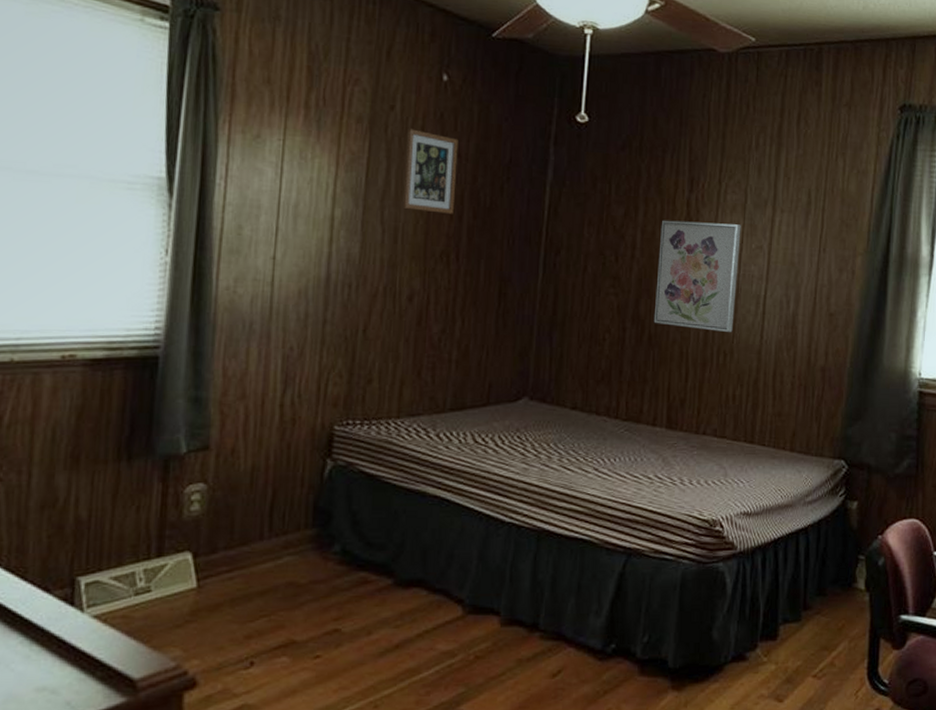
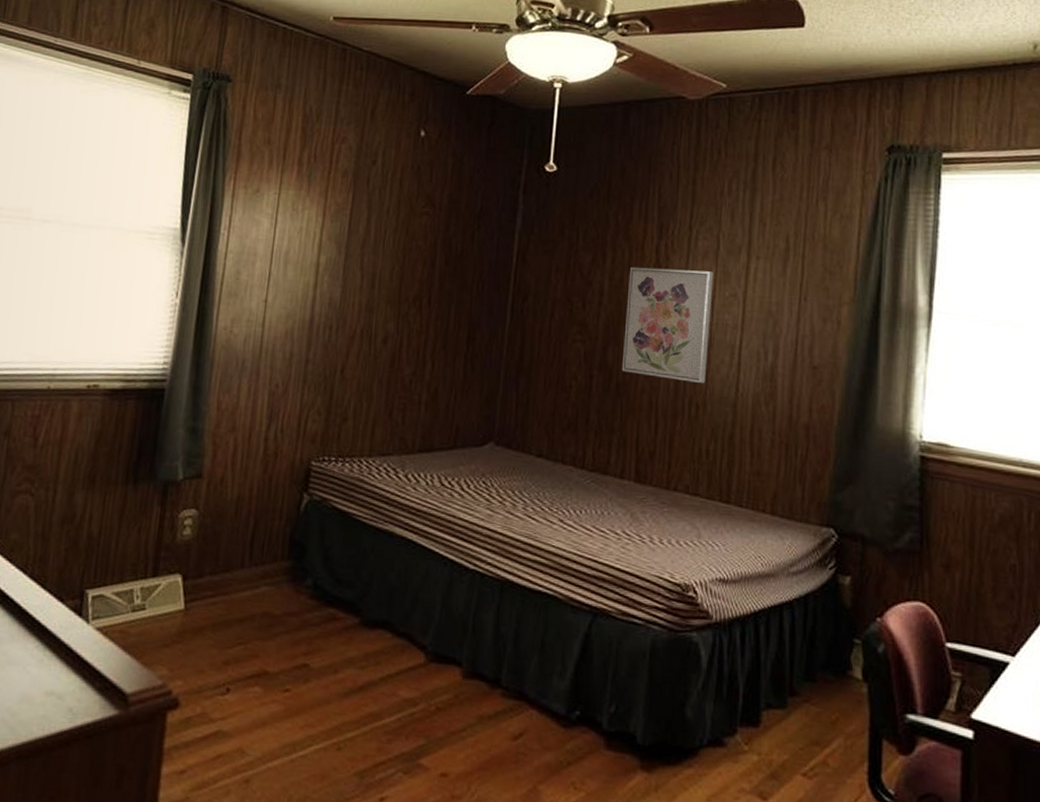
picture frame: present [402,129,459,214] -> none [380,181,433,261]

